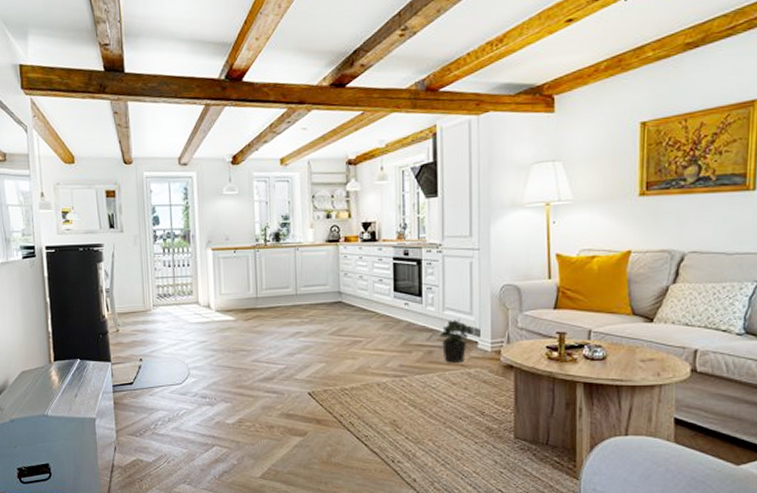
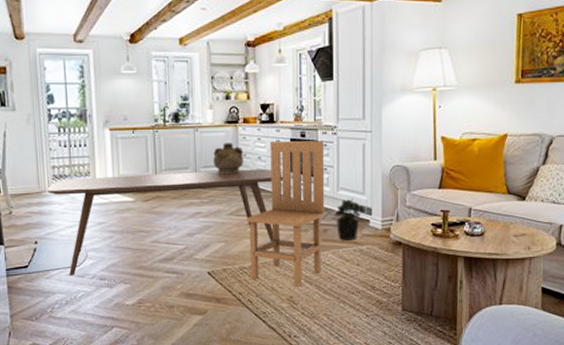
dining table: none [151,288,385,393] -> present [47,168,283,276]
ceramic jug: none [314,262,345,293] -> present [213,143,244,173]
chair: none [348,259,430,410] -> present [246,141,325,287]

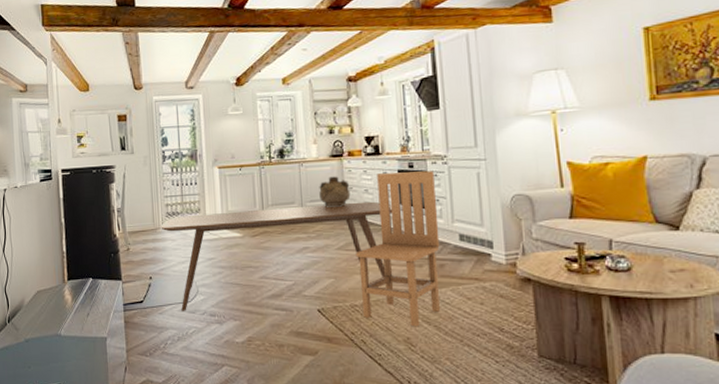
potted plant: present [334,198,367,241] -> none [450,230,487,277]

